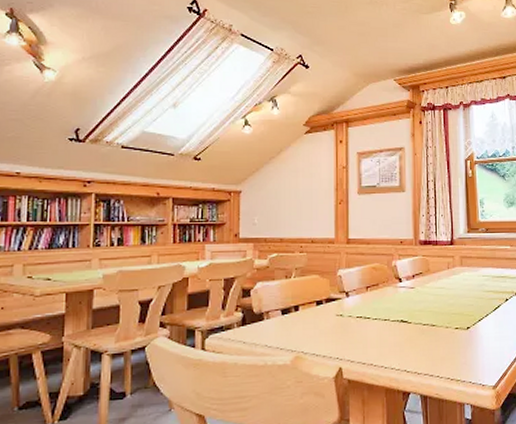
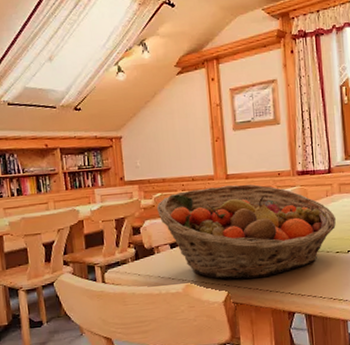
fruit basket: none [270,250,456,353] -> present [156,184,336,279]

